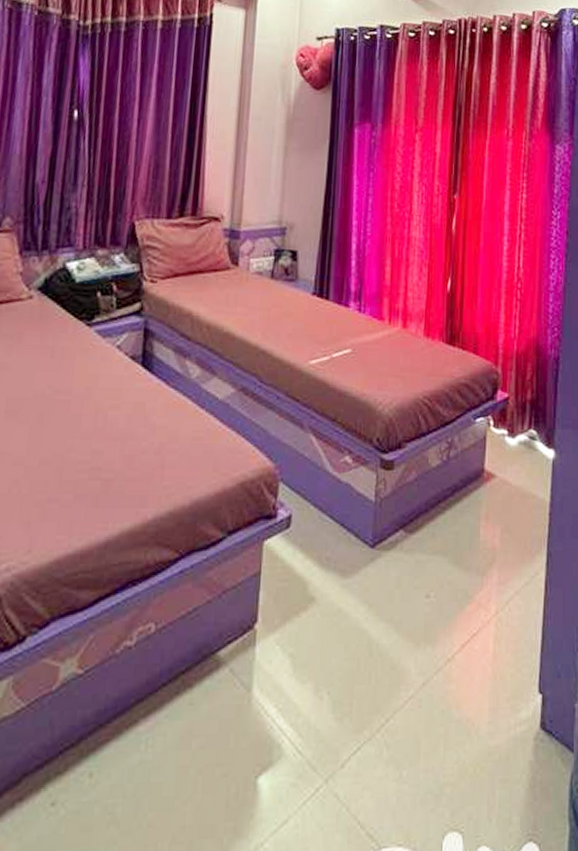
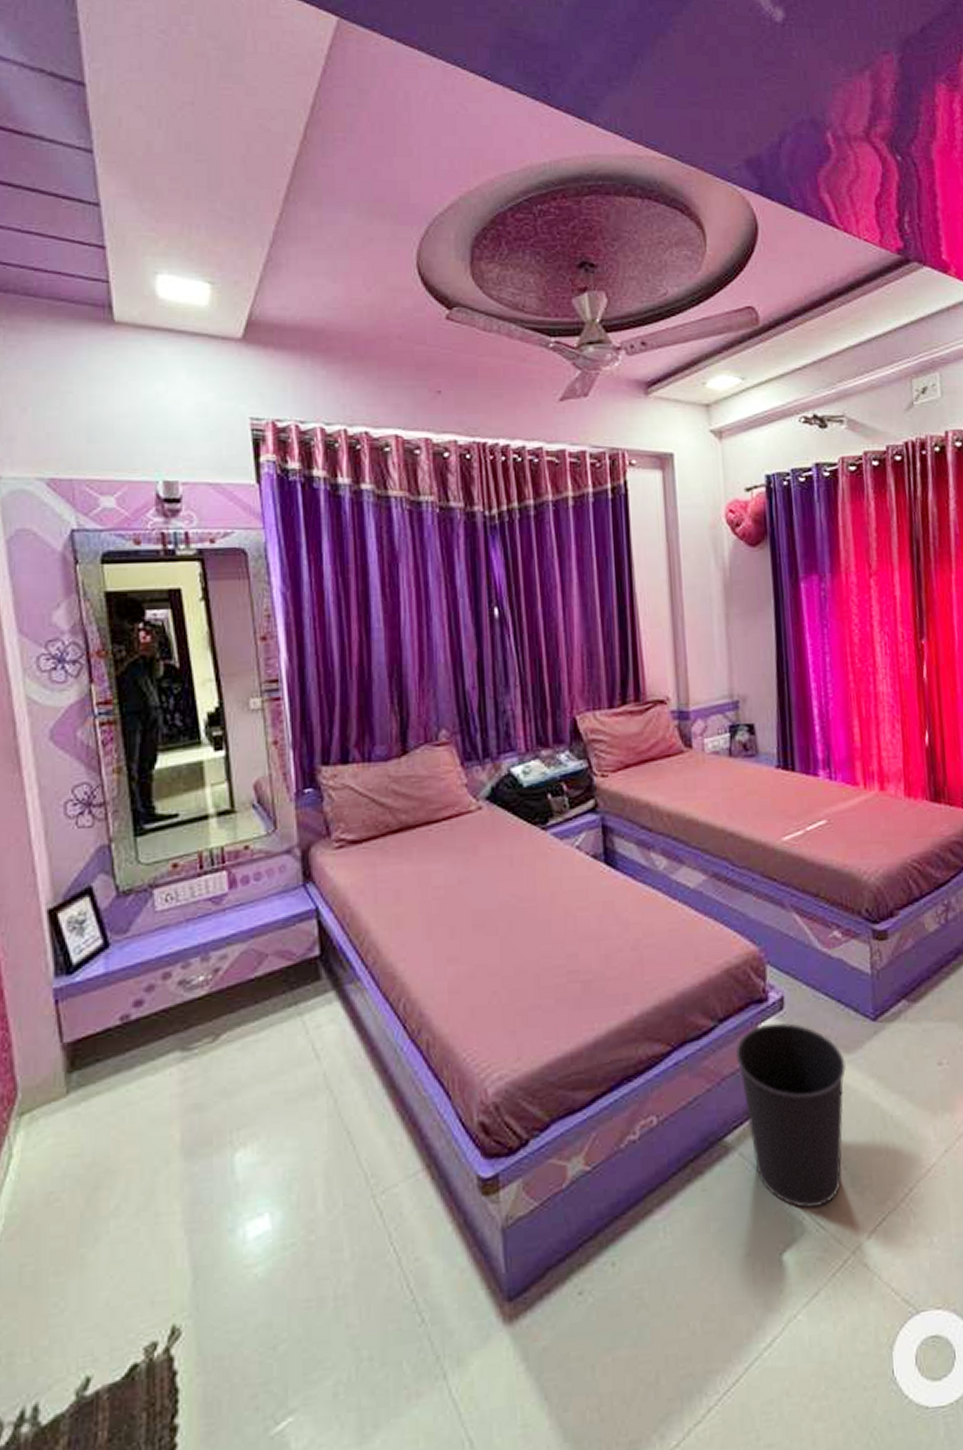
wastebasket: none [239,540,341,732] -> present [735,1022,846,1209]

